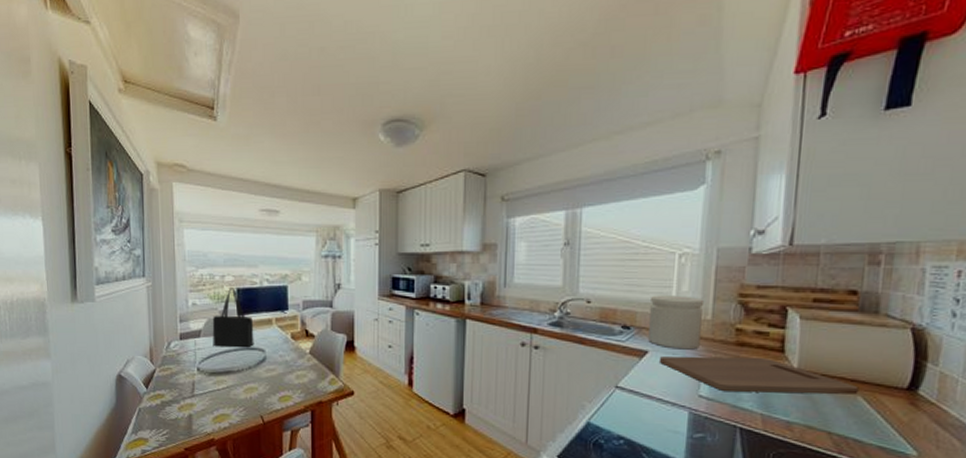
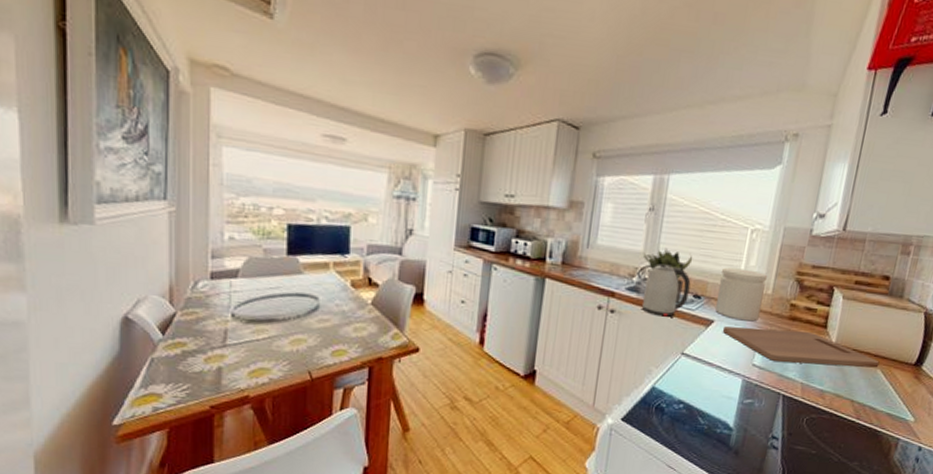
tote bag: present [212,288,254,348] -> none [253,222,307,294]
potted plant: none [562,280,617,335] -> present [643,247,693,303]
kettle: none [566,297,617,351] -> present [641,264,691,318]

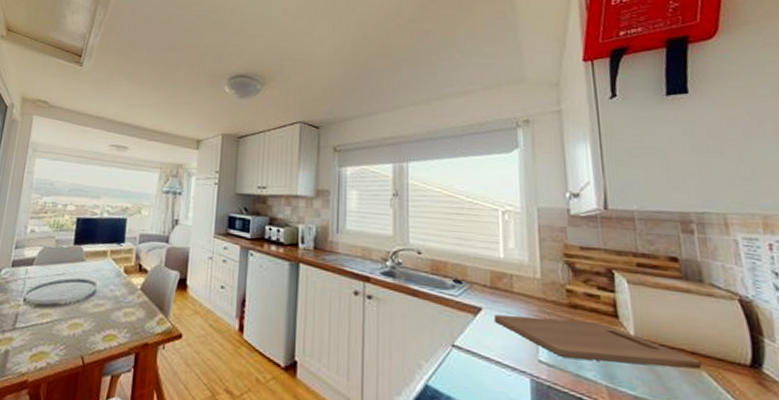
kettle: present [641,264,691,318] -> none [399,247,448,305]
potted plant: present [643,247,693,303] -> none [393,231,446,288]
jar: present [715,267,768,322] -> none [480,250,533,310]

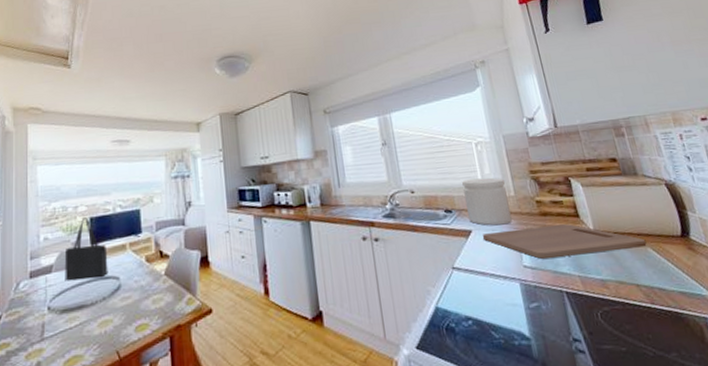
tote bag: none [44,217,88,280] -> present [64,217,108,281]
jar: none [480,250,533,310] -> present [462,177,512,226]

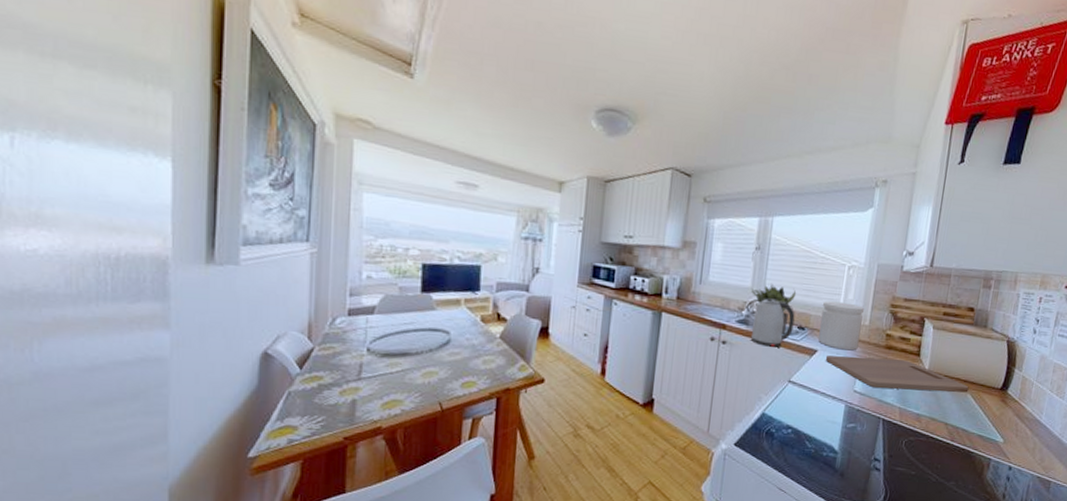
tote bag: present [64,217,108,281] -> none [388,262,439,329]
potted plant: none [388,173,434,221] -> present [751,283,797,334]
kettle: none [397,188,441,237] -> present [750,298,795,348]

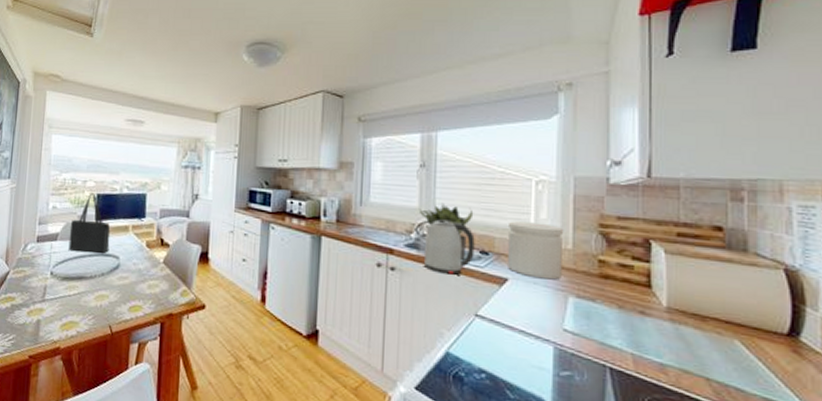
tote bag: none [388,262,439,329] -> present [68,193,110,254]
cutting board: present [826,355,969,393] -> none [521,285,735,338]

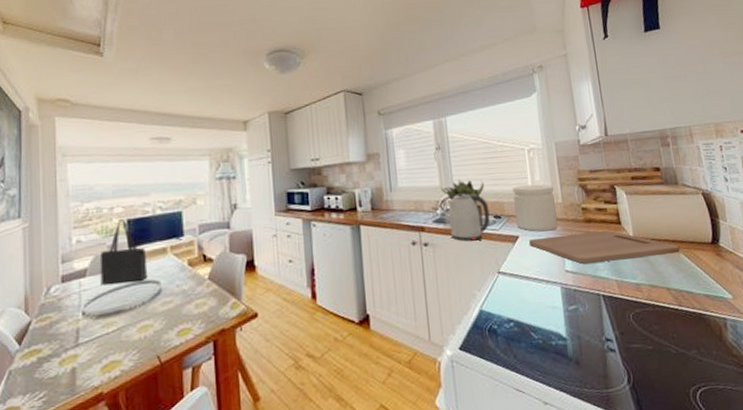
cutting board: none [521,285,735,338] -> present [529,230,680,264]

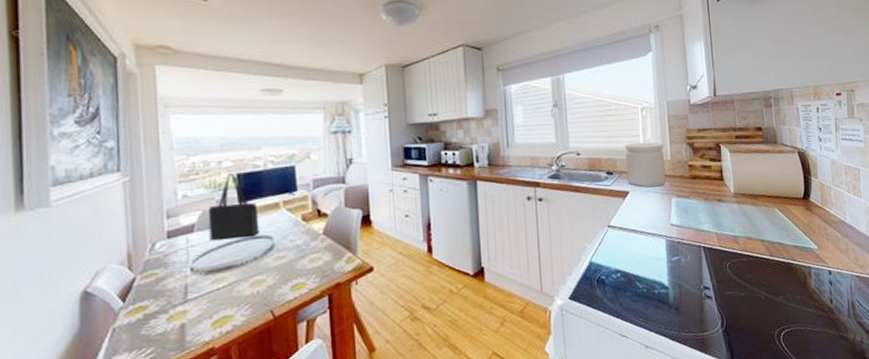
potted plant: present [440,178,485,226] -> none [556,135,599,182]
kettle: present [448,193,490,242] -> none [563,150,603,198]
cutting board: present [529,230,680,264] -> none [639,186,775,218]

